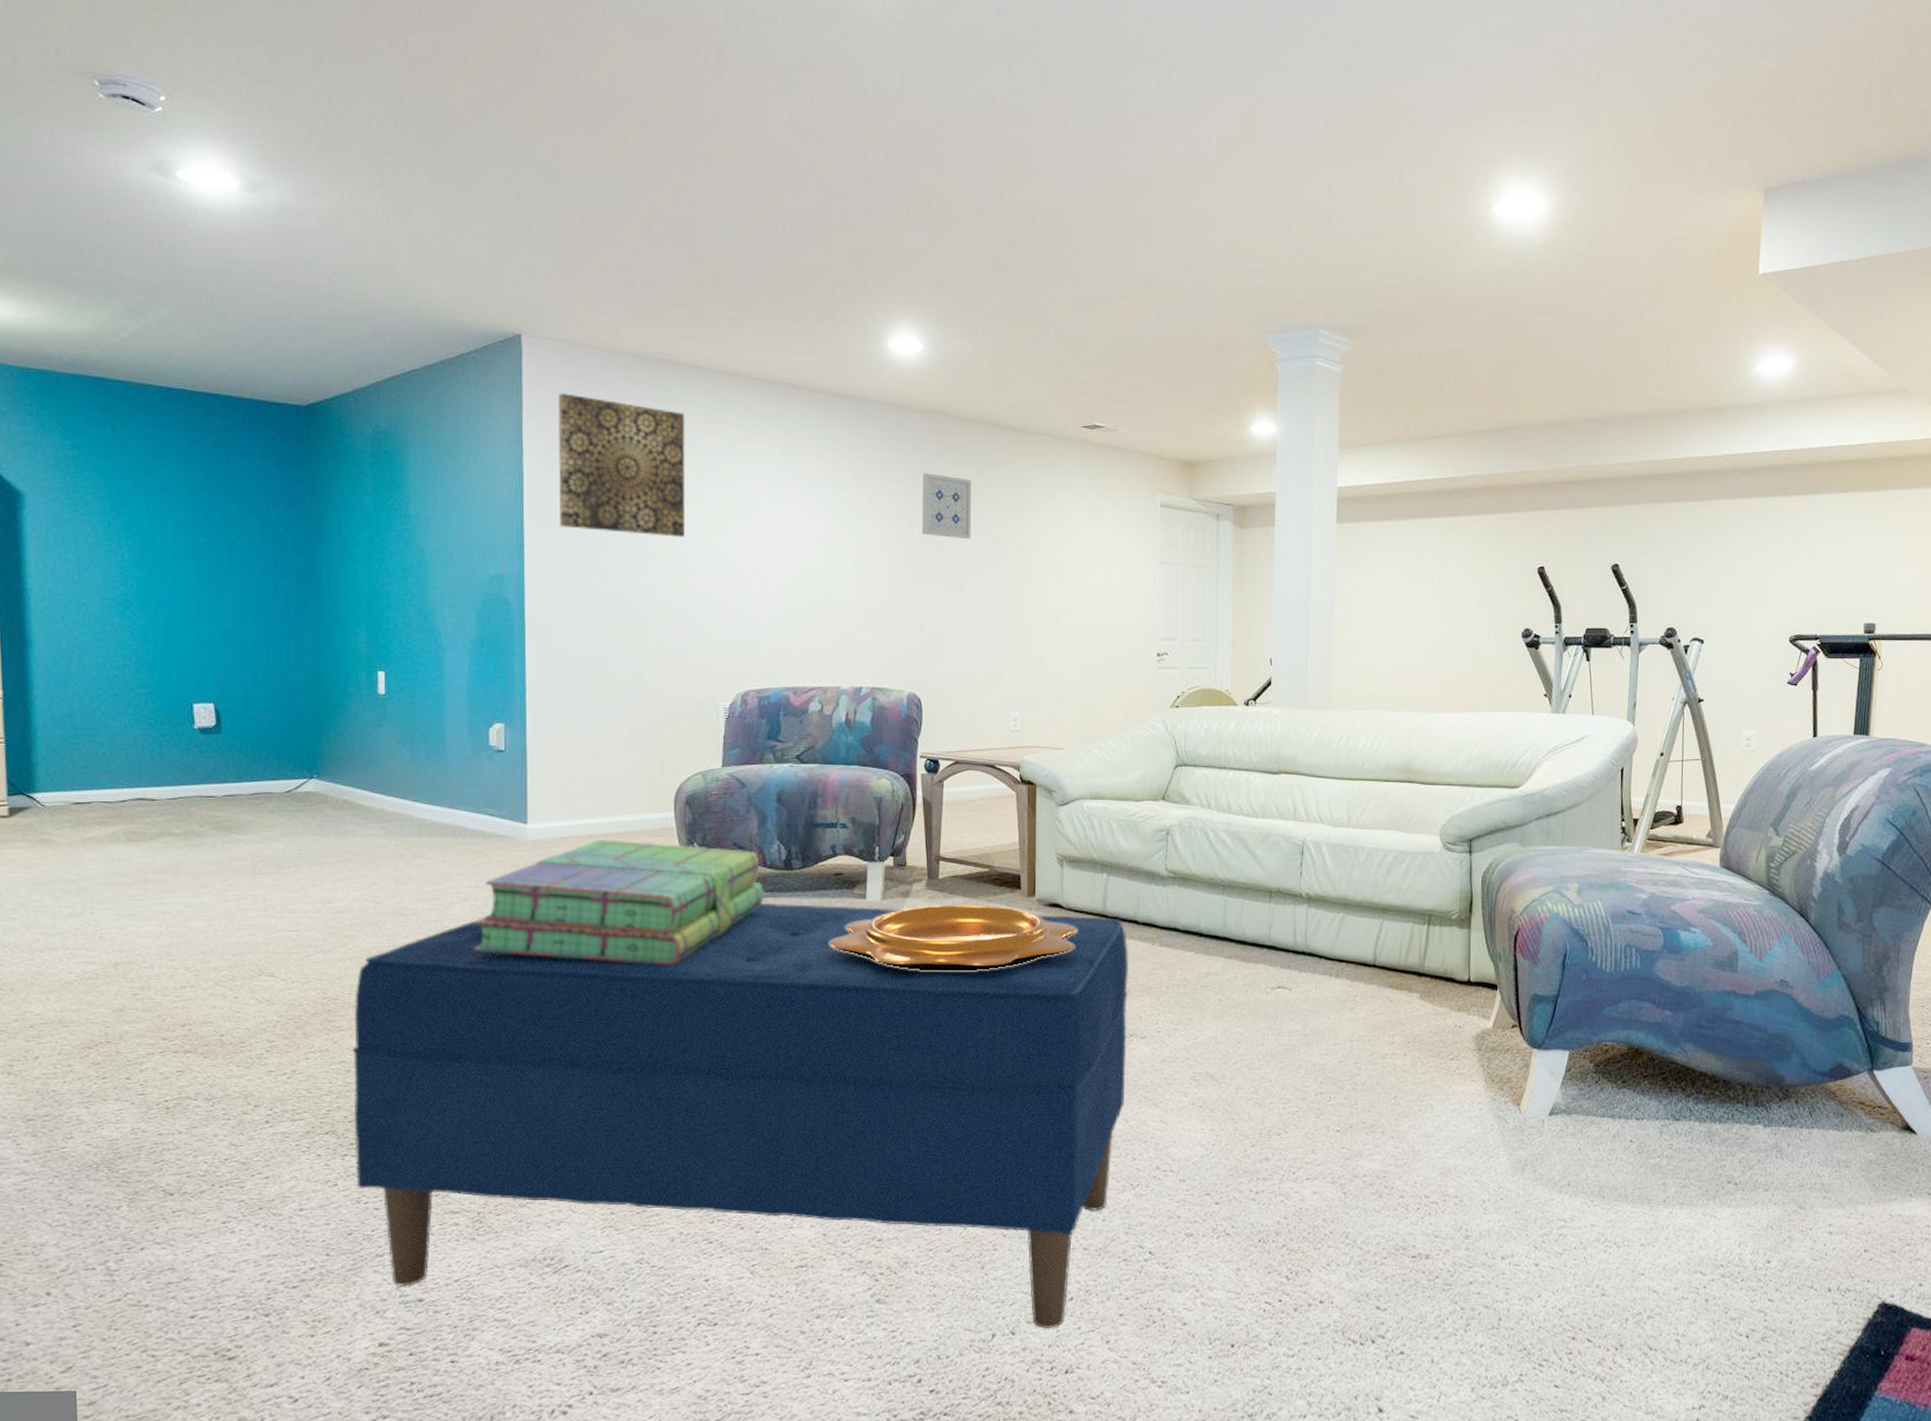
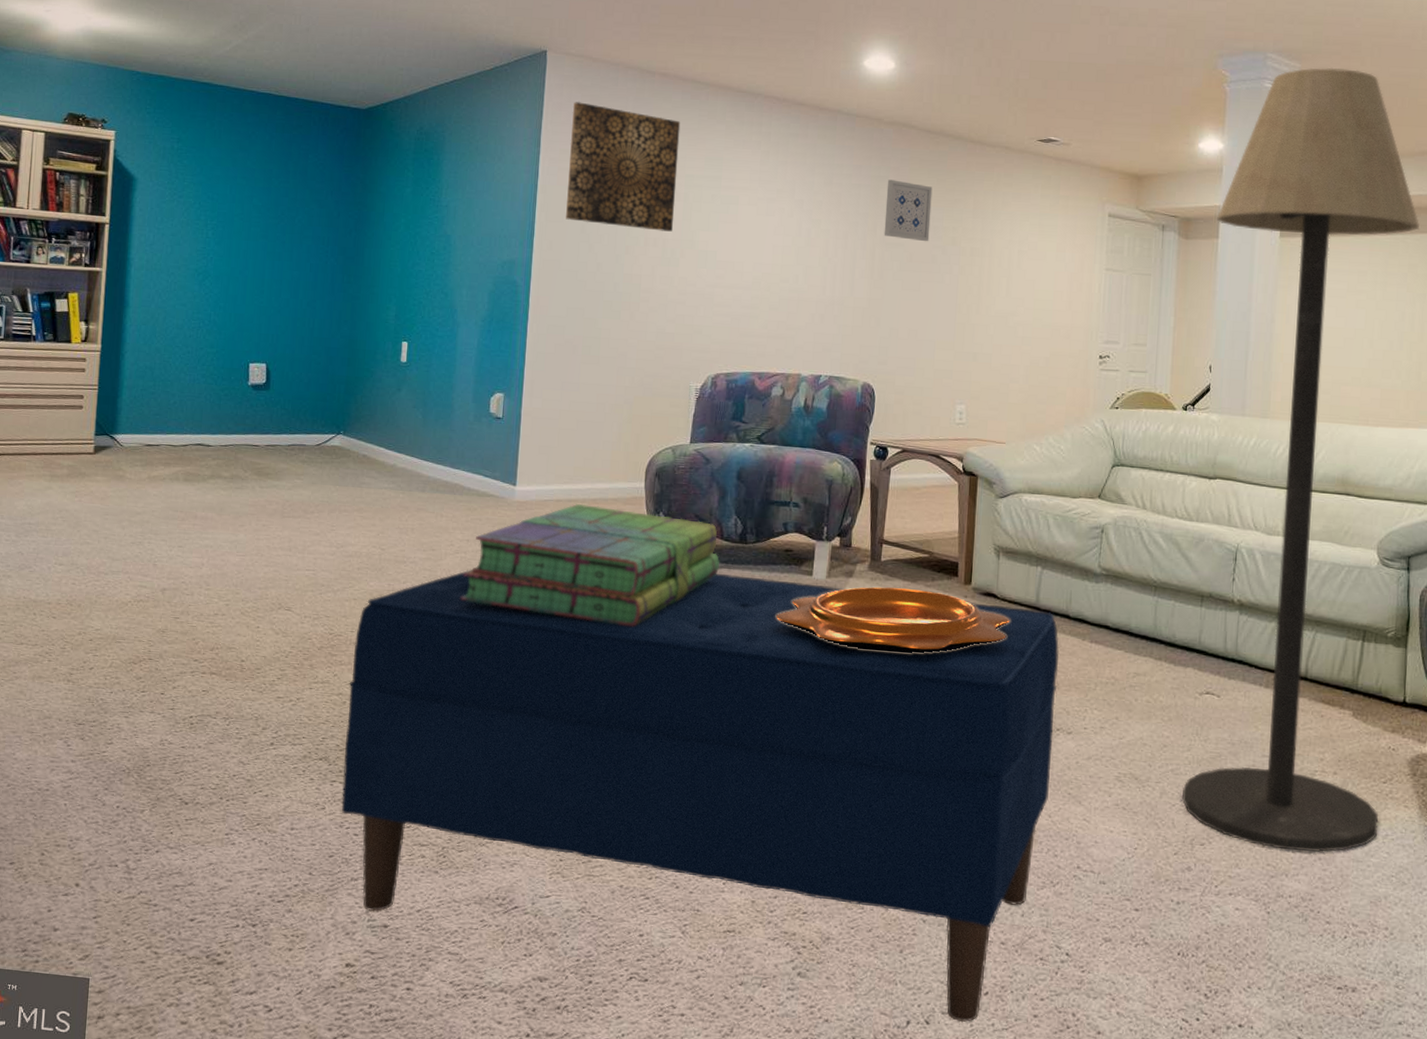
floor lamp: none [1257,343,1474,1132] -> present [1181,67,1419,853]

